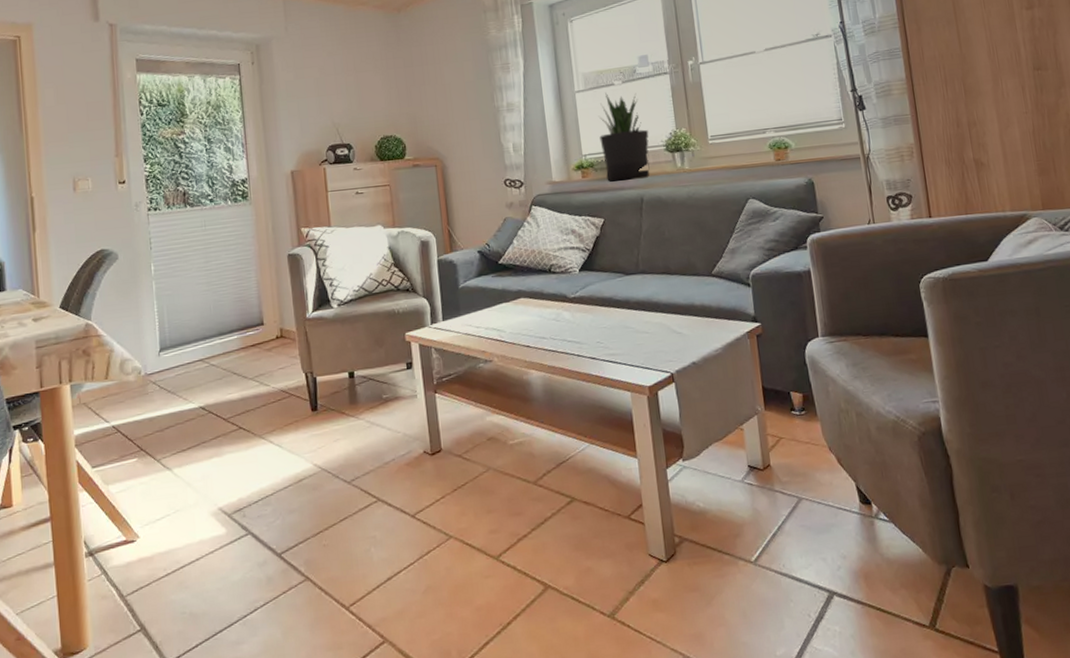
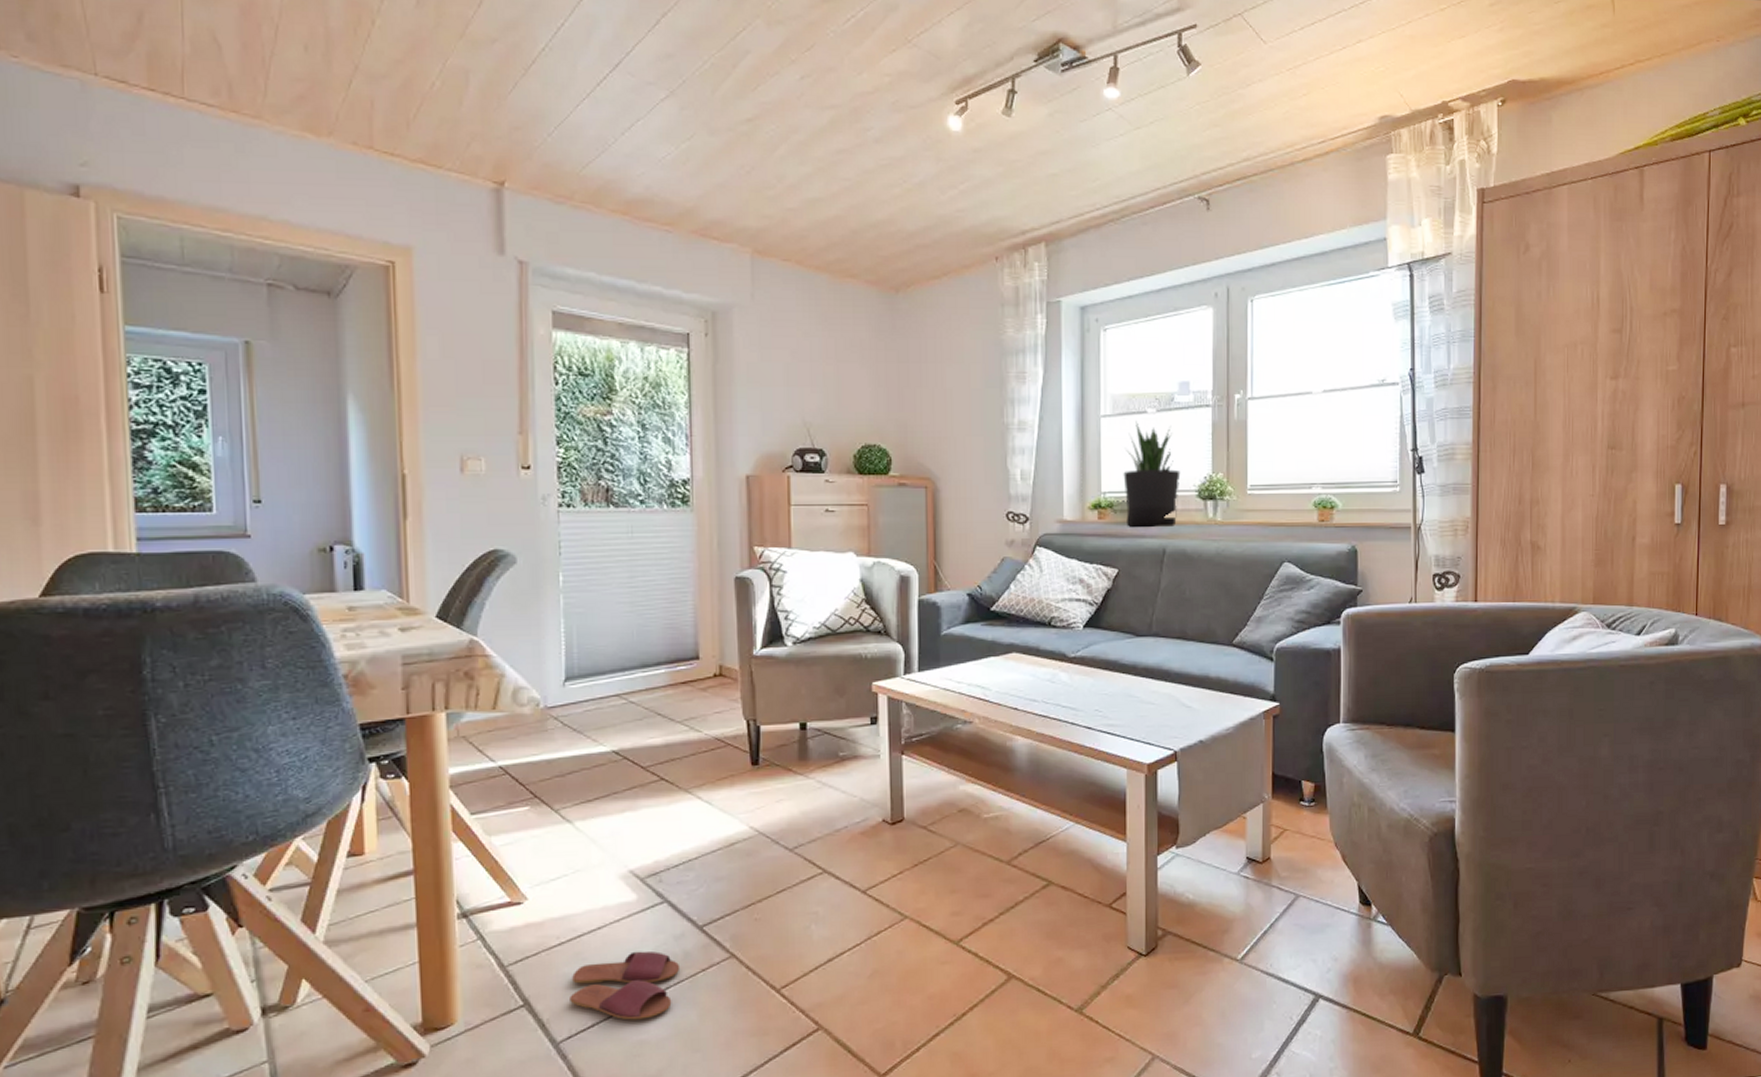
slippers: none [177,578,265,640] -> present [570,951,681,1020]

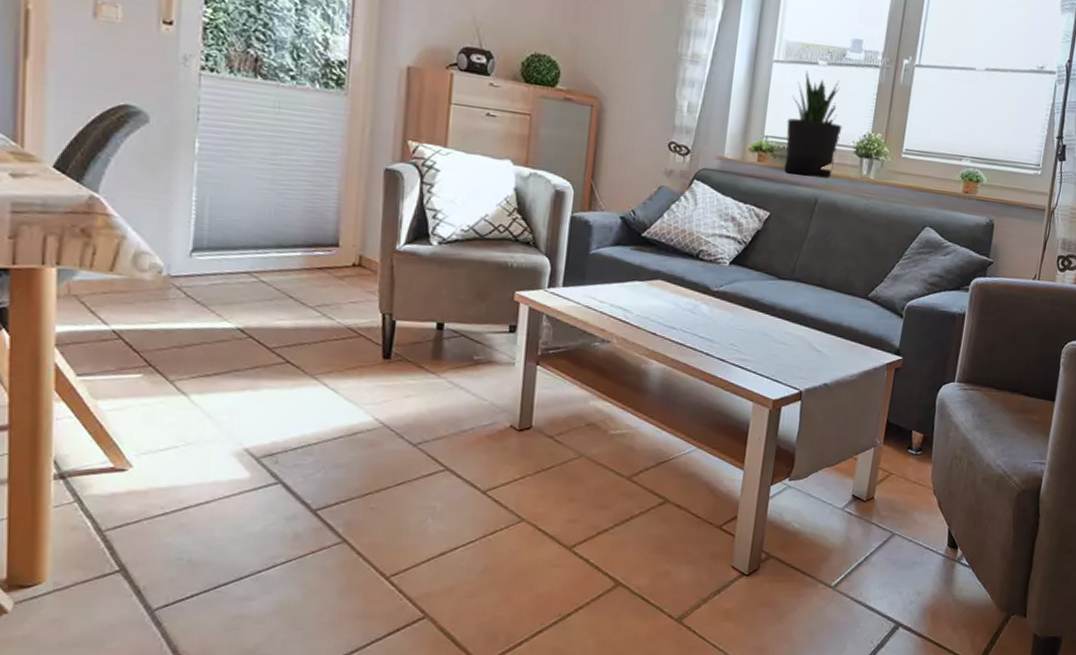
slippers: present [570,951,681,1020] -> none [169,528,289,594]

